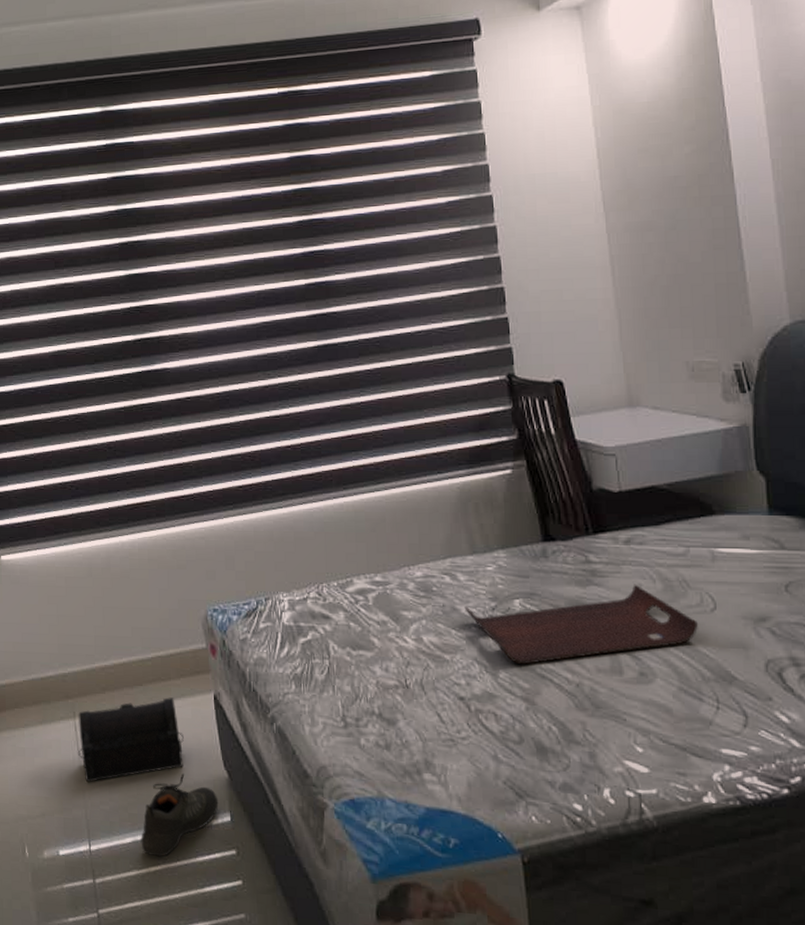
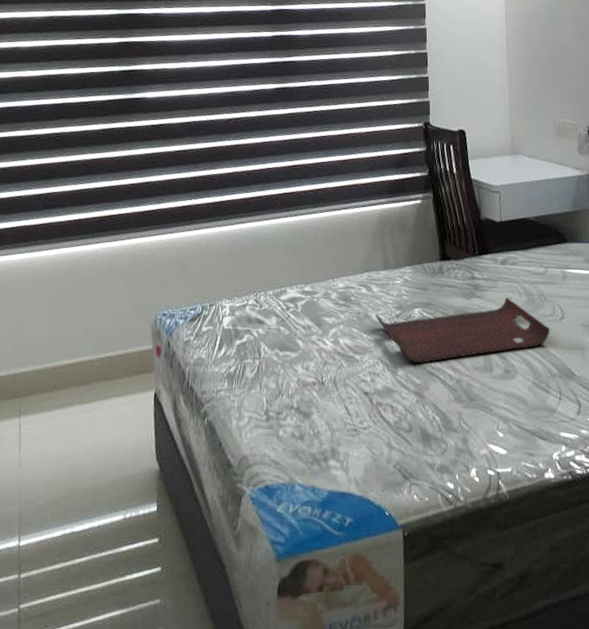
treasure chest: present [78,697,184,783] -> none [19,395,122,479]
shoe: present [141,774,219,857] -> none [69,467,148,549]

